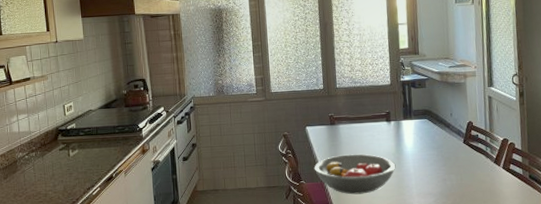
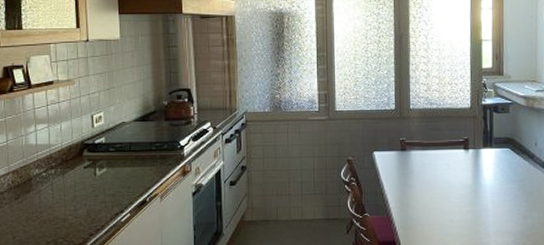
fruit bowl: present [314,154,396,195] -> none [380,185,472,231]

